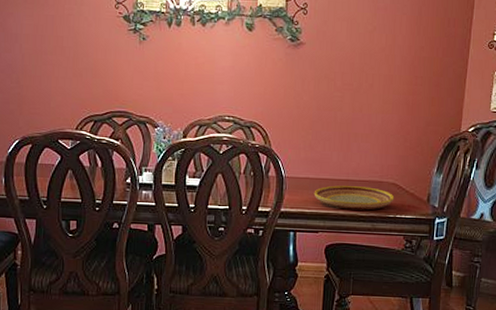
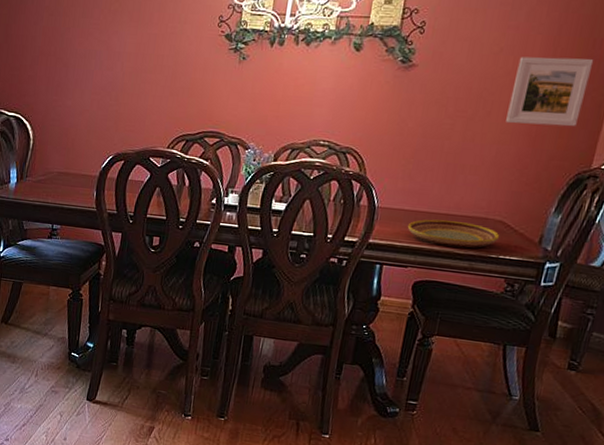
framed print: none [386,34,451,96] -> present [506,57,594,127]

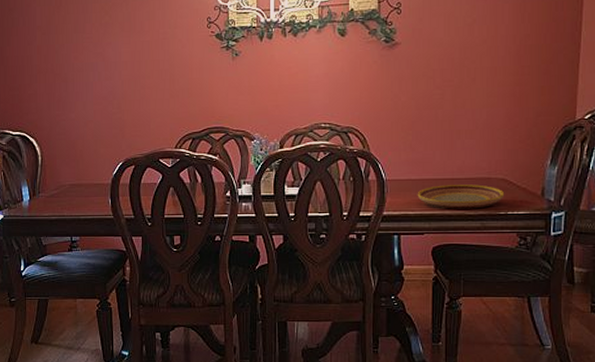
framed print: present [506,57,594,127] -> none [490,21,559,87]

